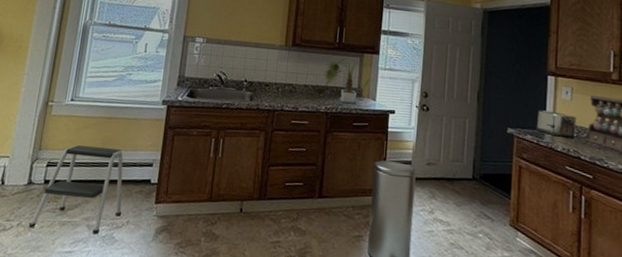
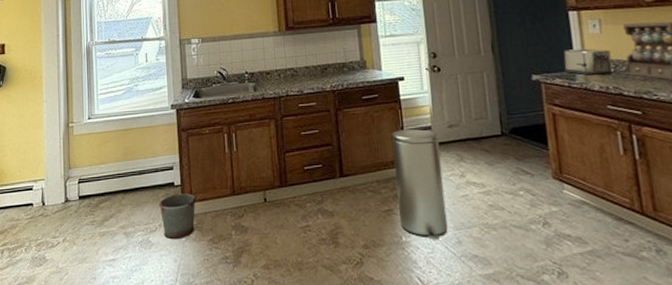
step stool: present [28,145,123,235] -> none [72,158,154,242]
bucket: none [130,192,172,239] -> present [159,193,197,240]
plant: present [312,58,370,105] -> none [314,32,372,79]

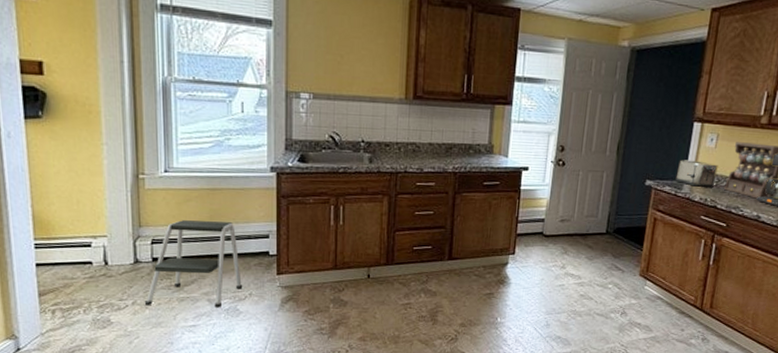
step stool: none [72,158,154,242] -> present [144,220,243,308]
bucket: present [159,193,197,240] -> none [250,264,294,309]
pedal bin: present [392,129,448,240] -> none [498,219,549,322]

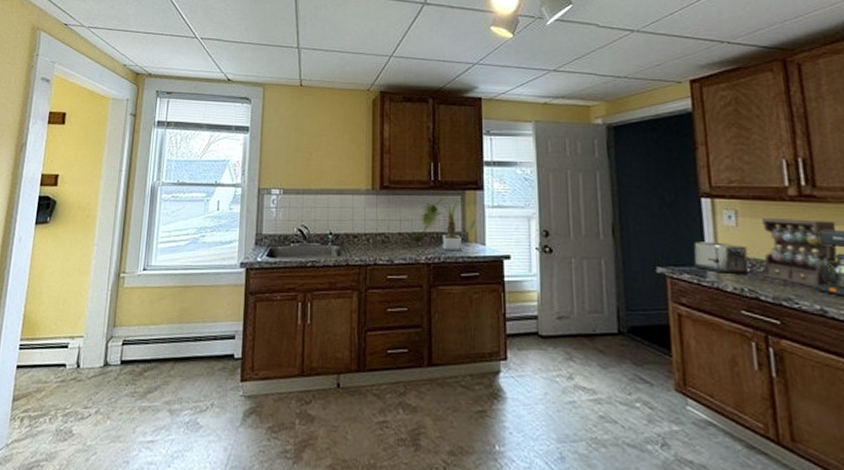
step stool: present [144,220,243,308] -> none [107,319,206,421]
plant: none [438,111,502,163] -> present [409,198,476,252]

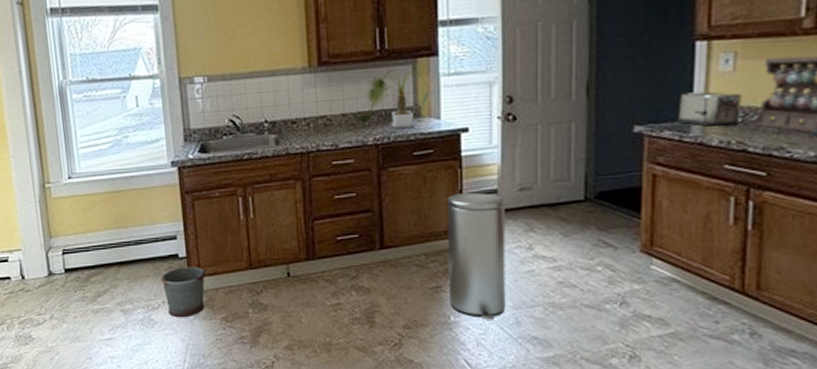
bucket: none [213,368,259,424] -> present [161,267,207,318]
pedal bin: none [492,317,550,453] -> present [447,193,506,320]

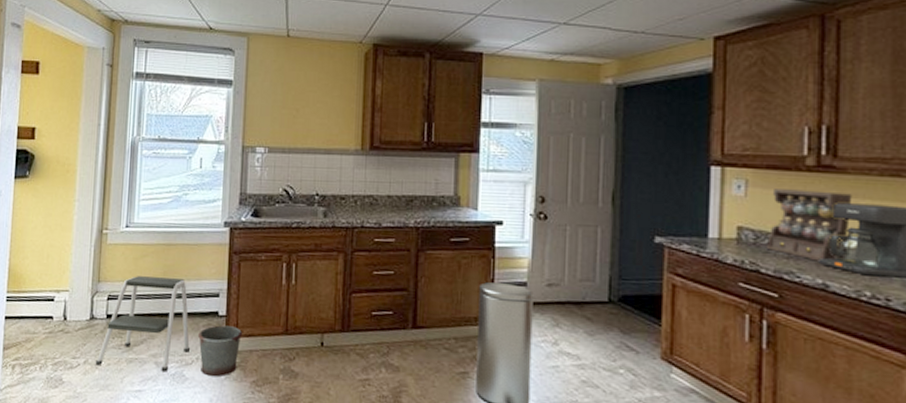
step stool: none [61,225,156,320] -> present [95,276,191,372]
plant: present [353,69,430,130] -> none [398,160,469,216]
toaster: present [677,91,742,127] -> none [695,211,753,246]

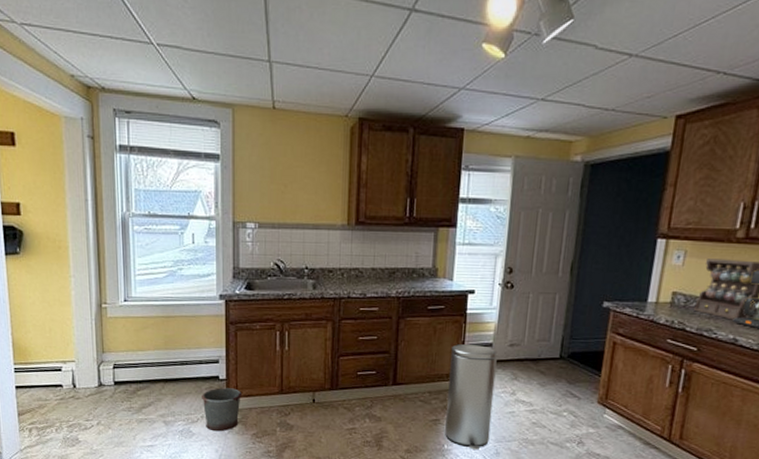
step stool: present [95,276,191,372] -> none [107,346,196,429]

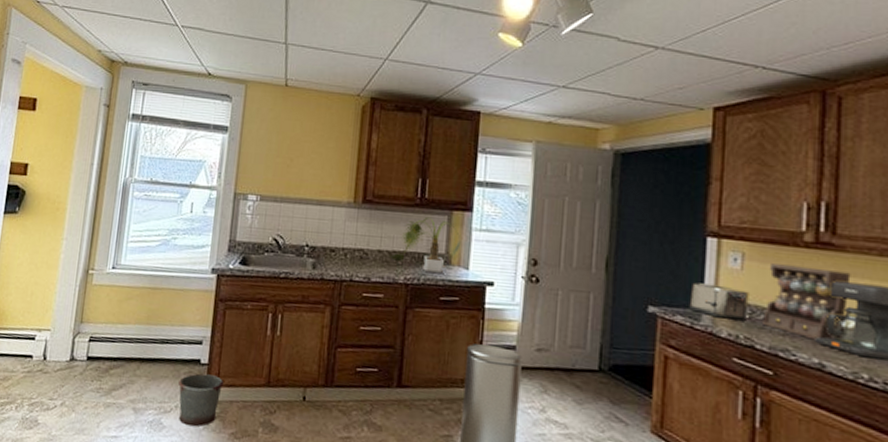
plant: none [381,234,446,286] -> present [388,216,461,274]
toaster: none [636,279,687,309] -> present [689,282,749,321]

